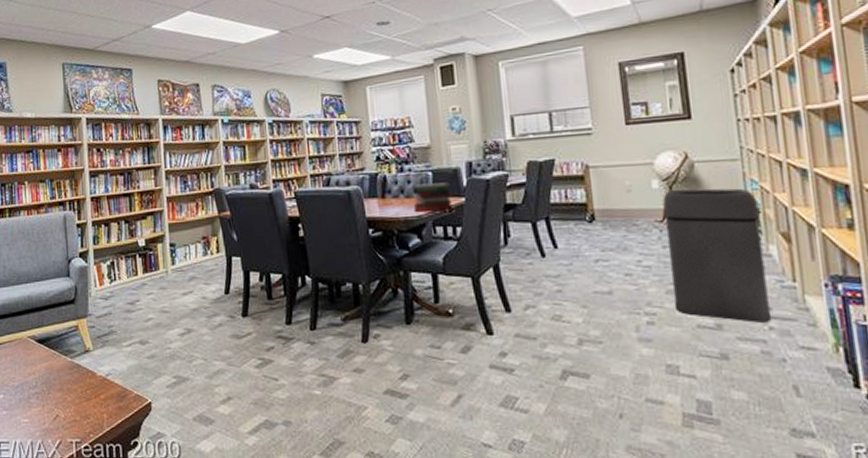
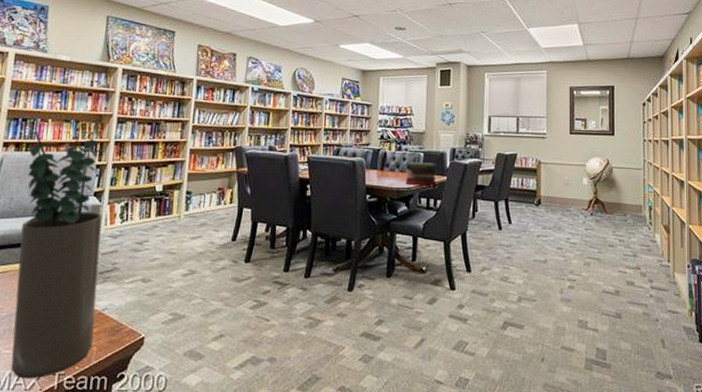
vase: none [13,177,102,448] -> present [10,121,103,379]
trash bin: present [662,188,771,323] -> none [589,186,652,291]

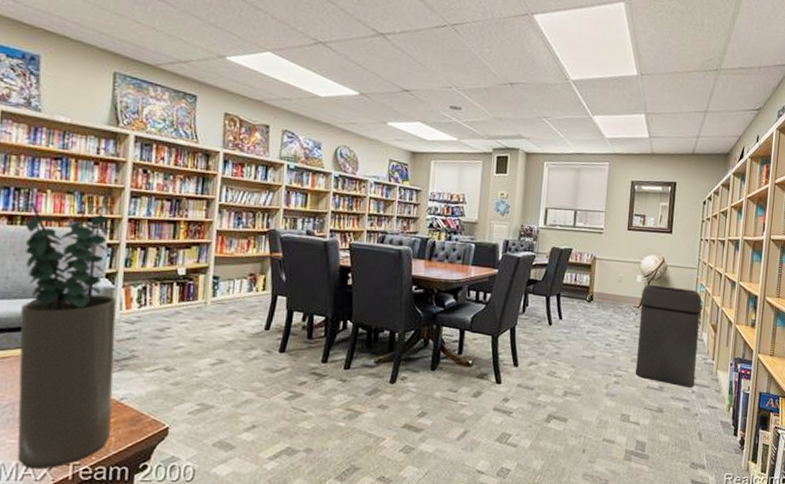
books: present [405,162,437,186] -> none [454,253,488,279]
trash bin: none [589,186,652,291] -> present [636,284,702,387]

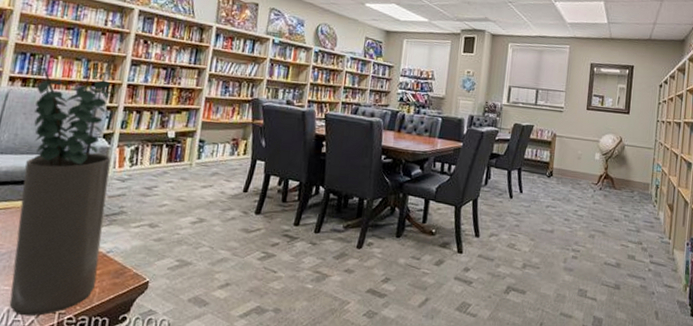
trash bin: present [636,284,702,387] -> none [593,162,659,266]

